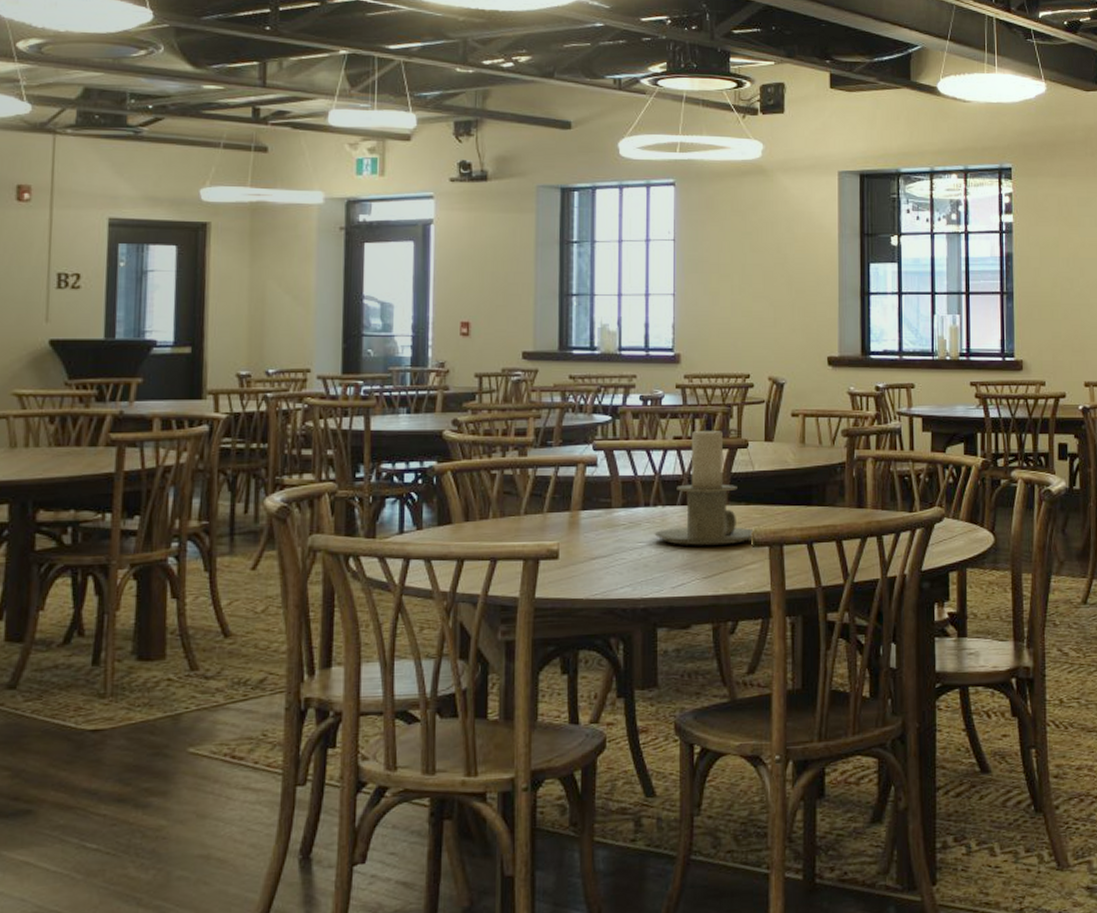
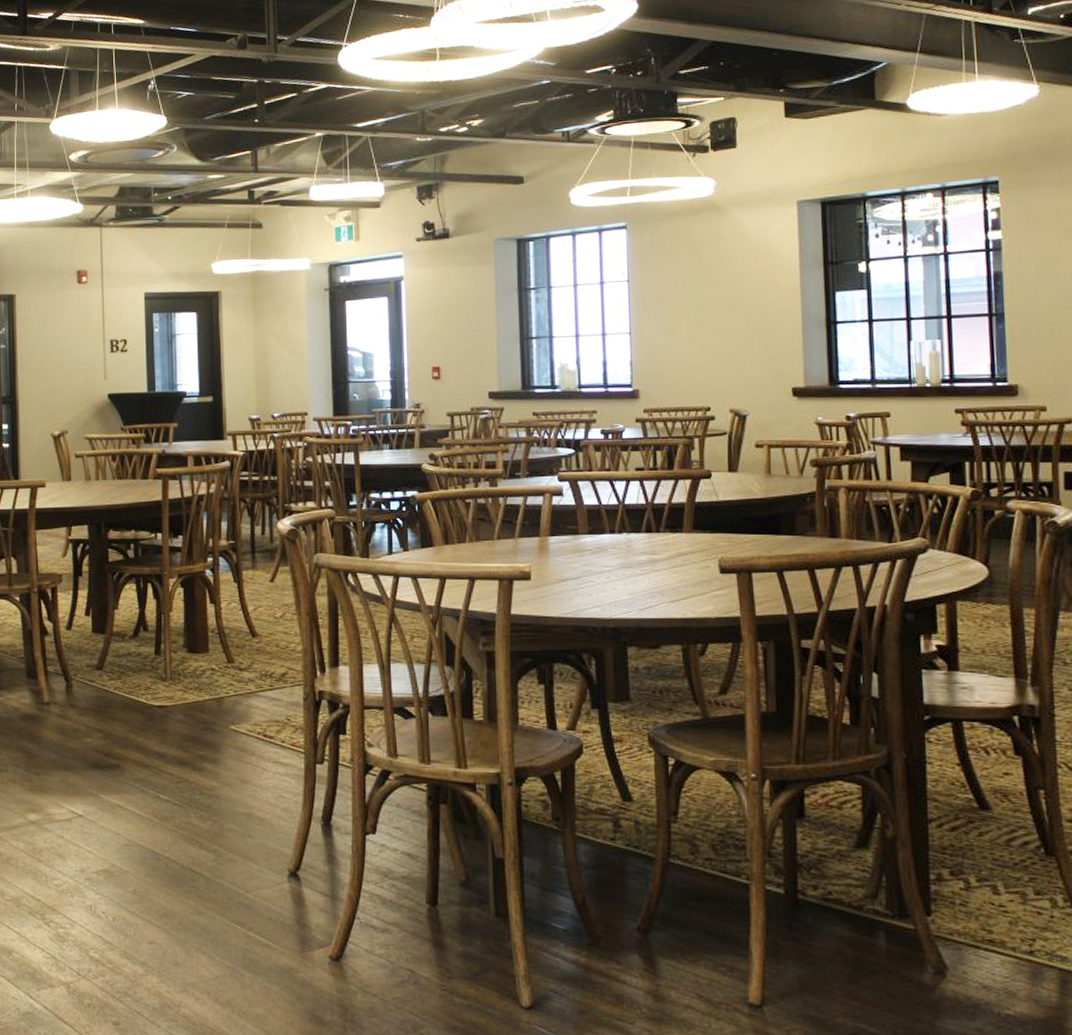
candle holder: present [654,430,754,546] -> none [620,461,721,571]

